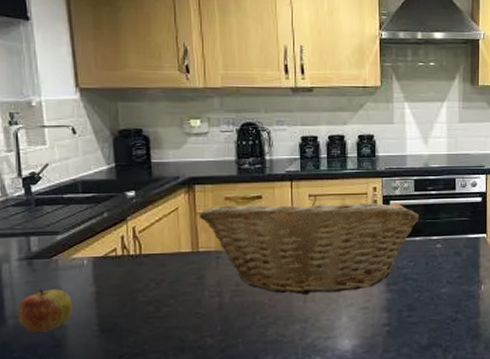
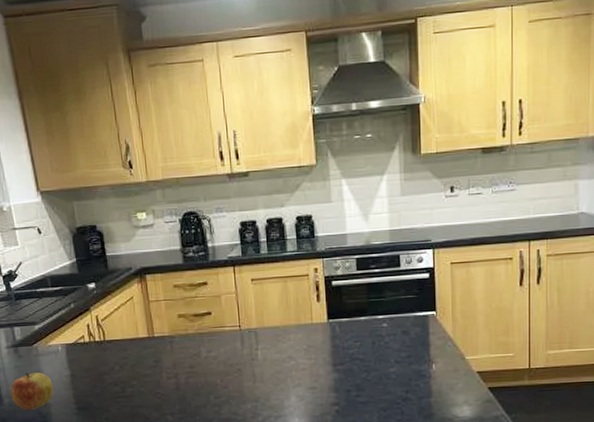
fruit basket: present [199,195,419,294] -> none [151,279,363,375]

